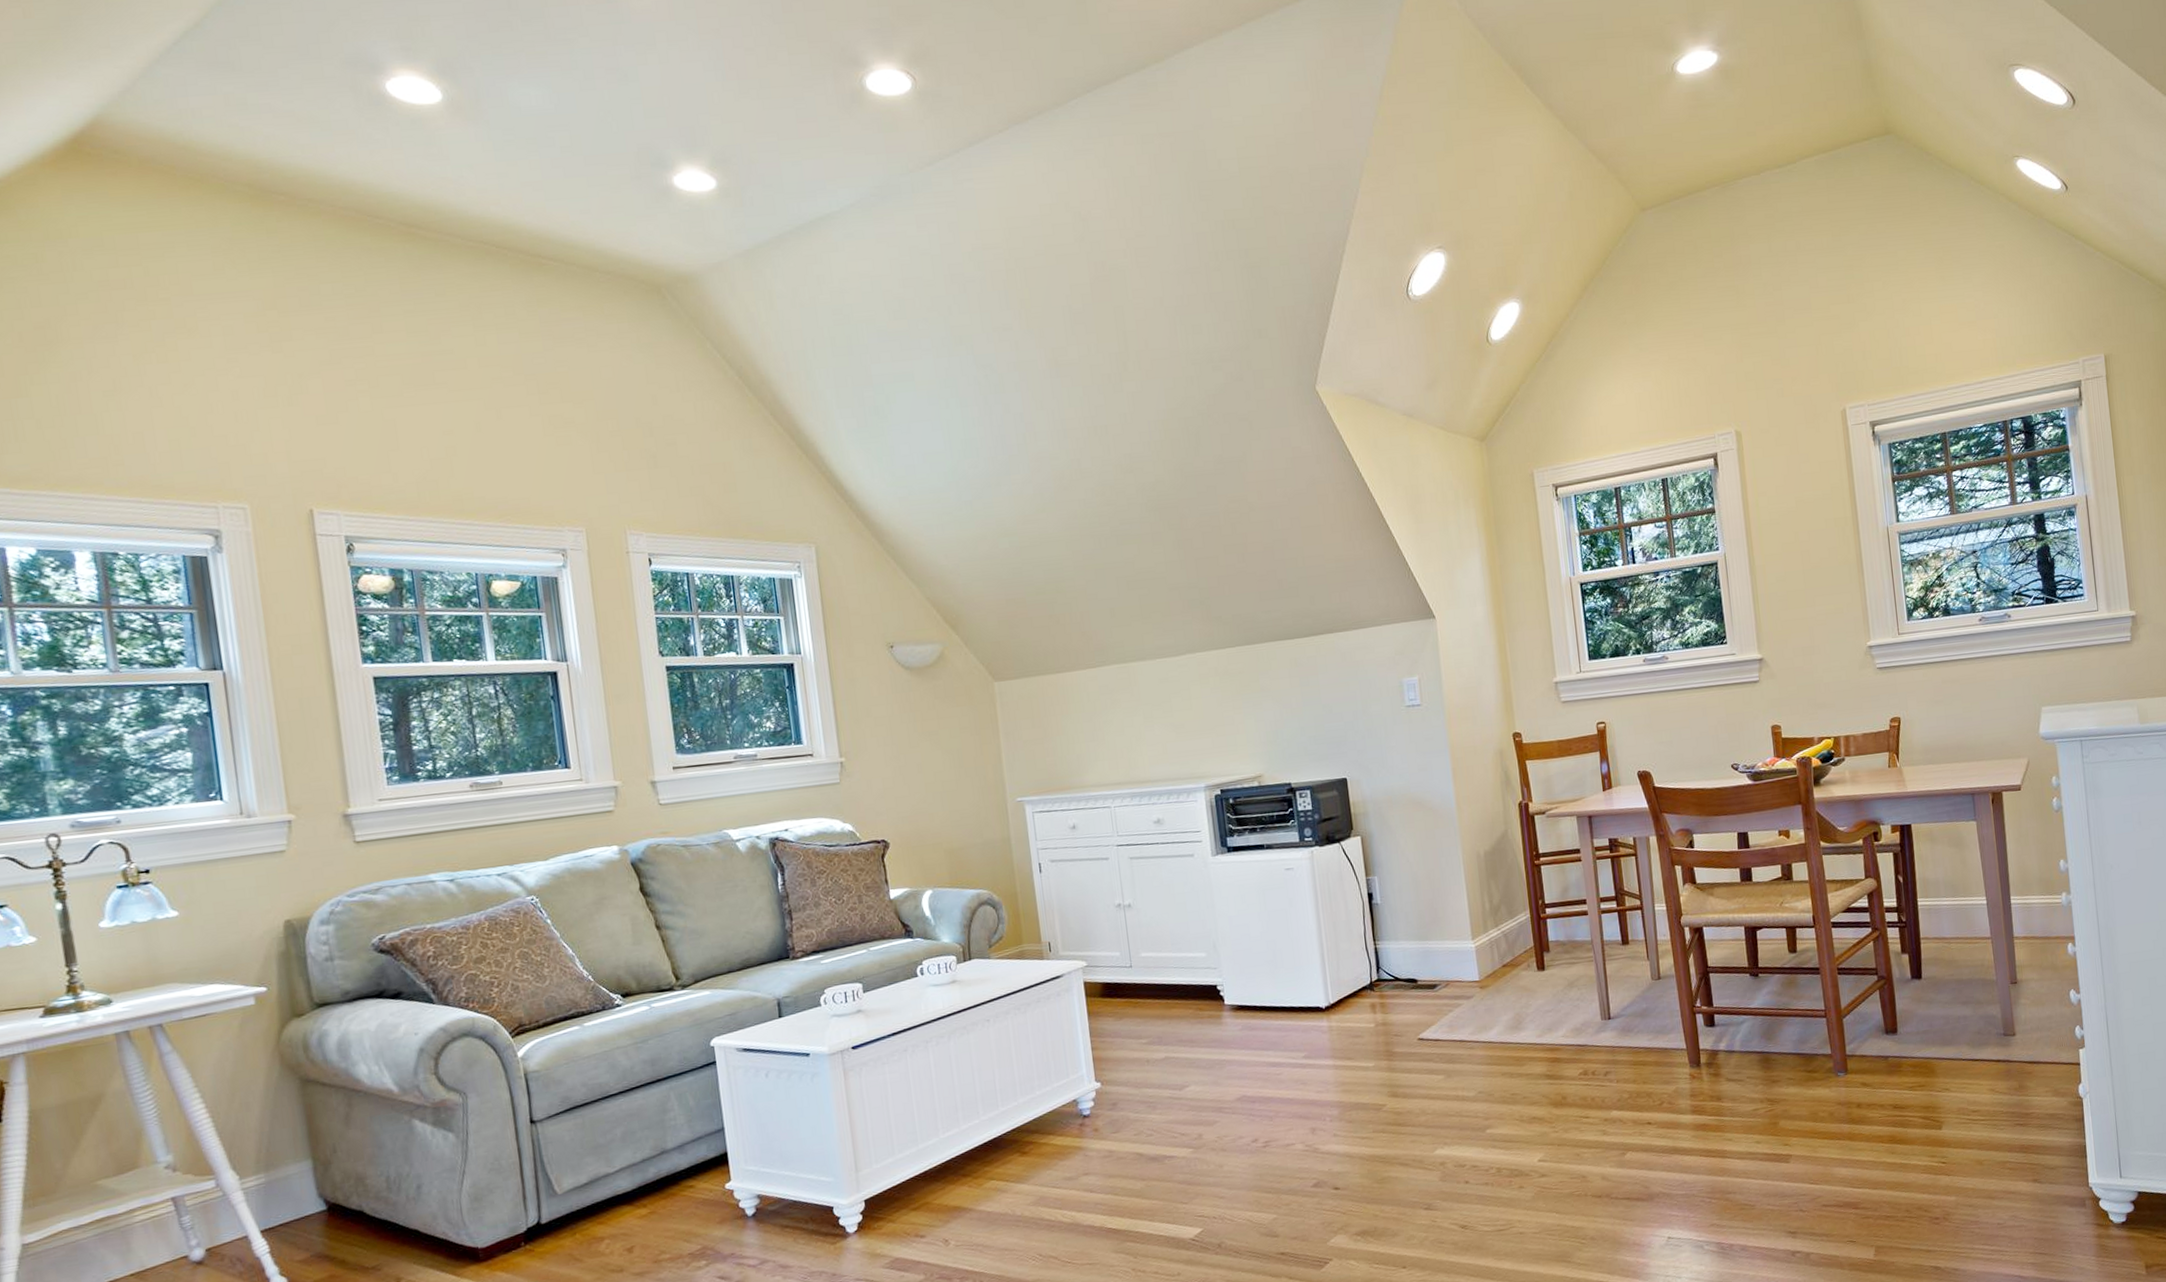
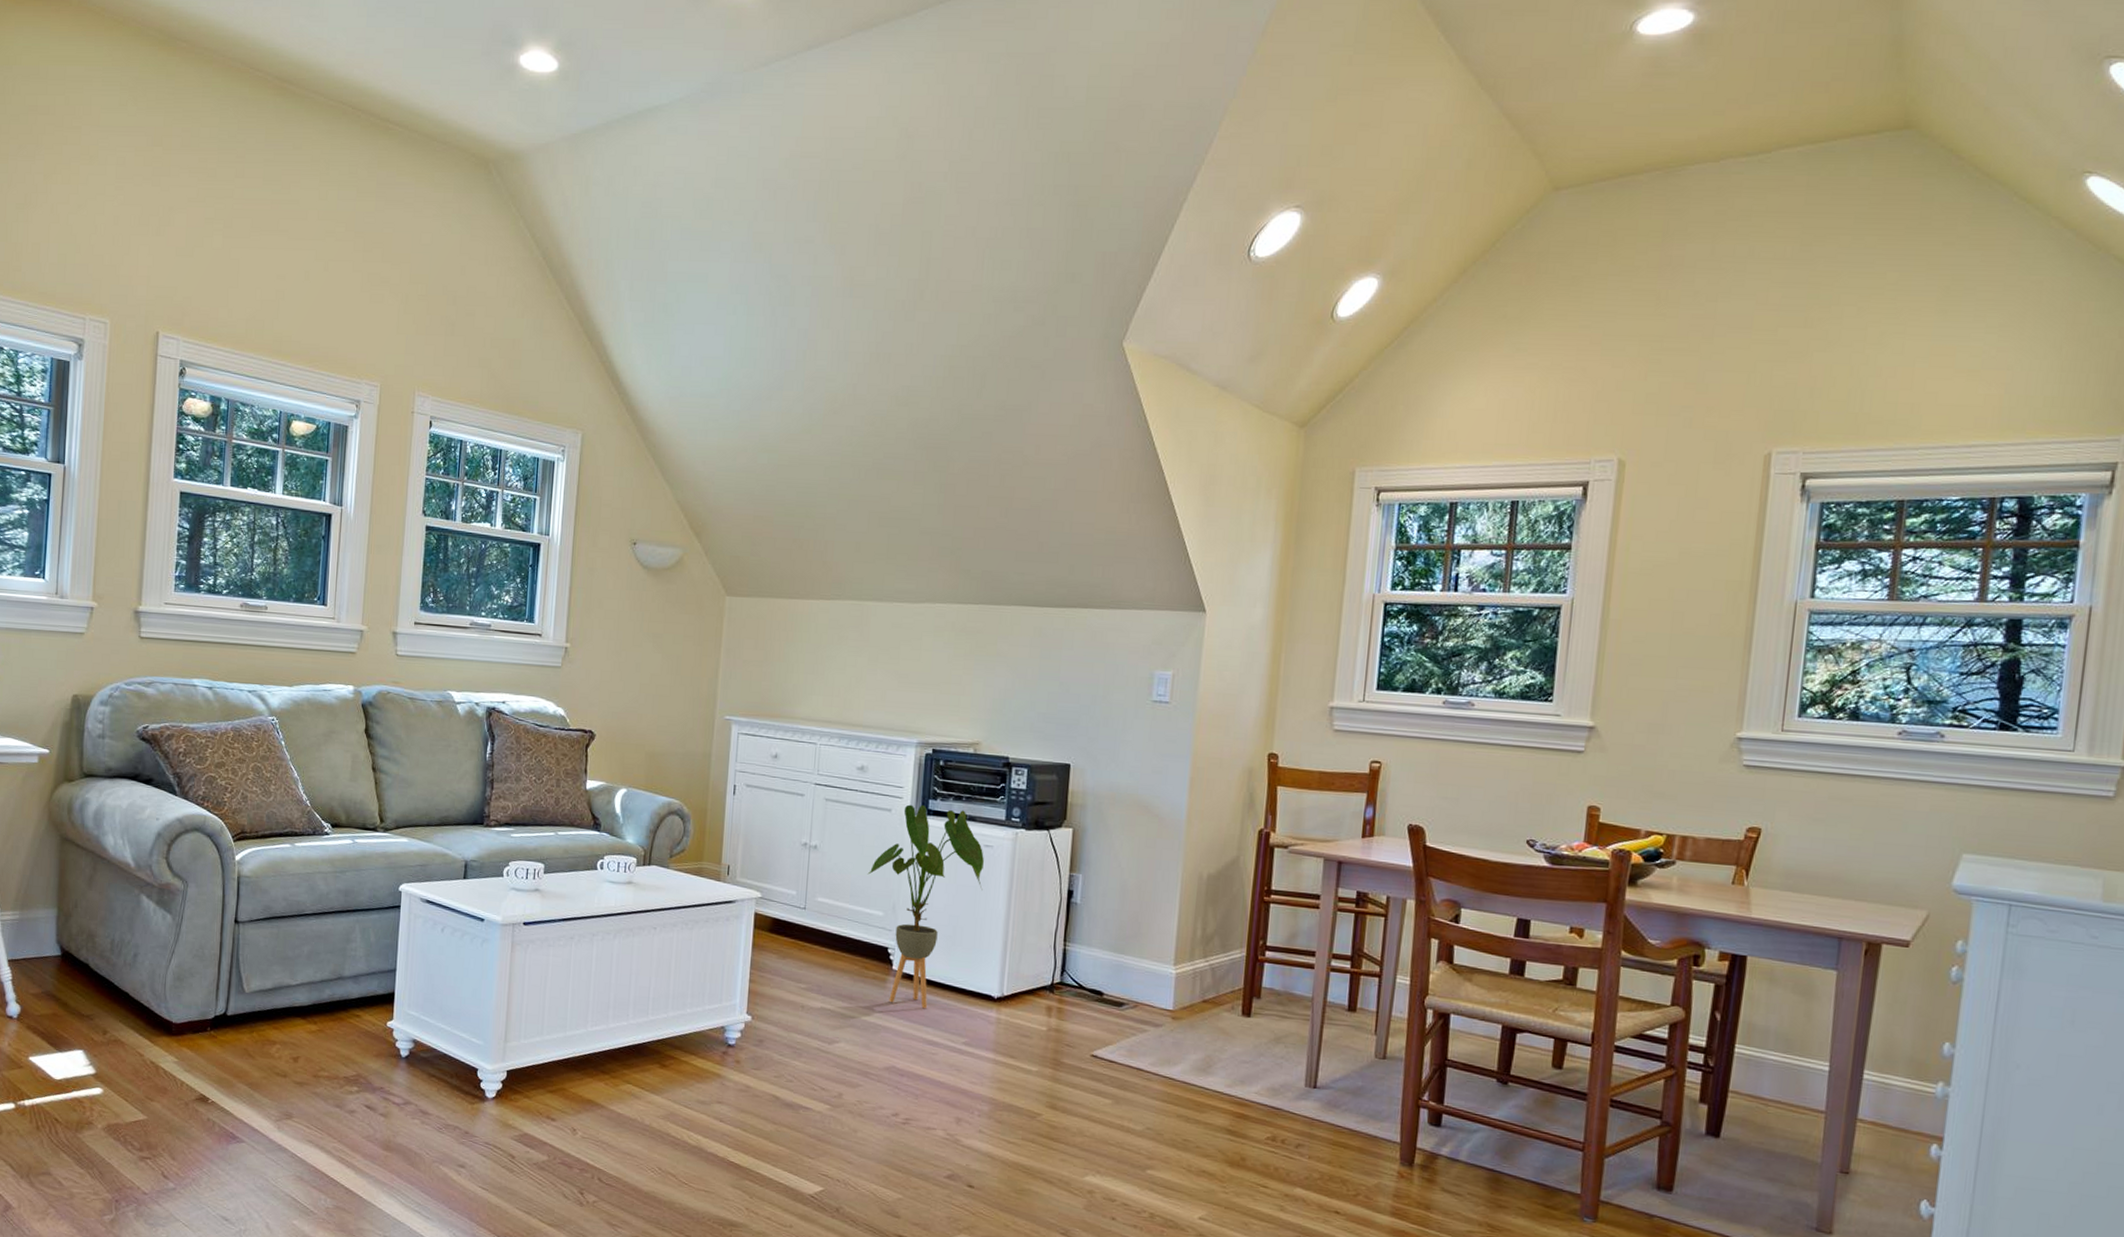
house plant: none [1183,841,1292,1037] -> present [867,804,984,1009]

